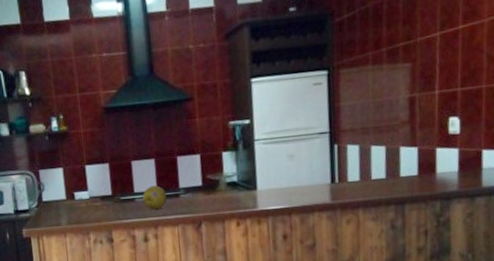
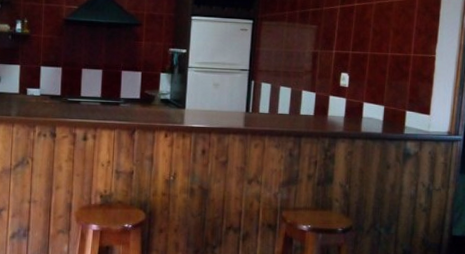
fruit: present [143,185,167,210] -> none [87,92,109,114]

